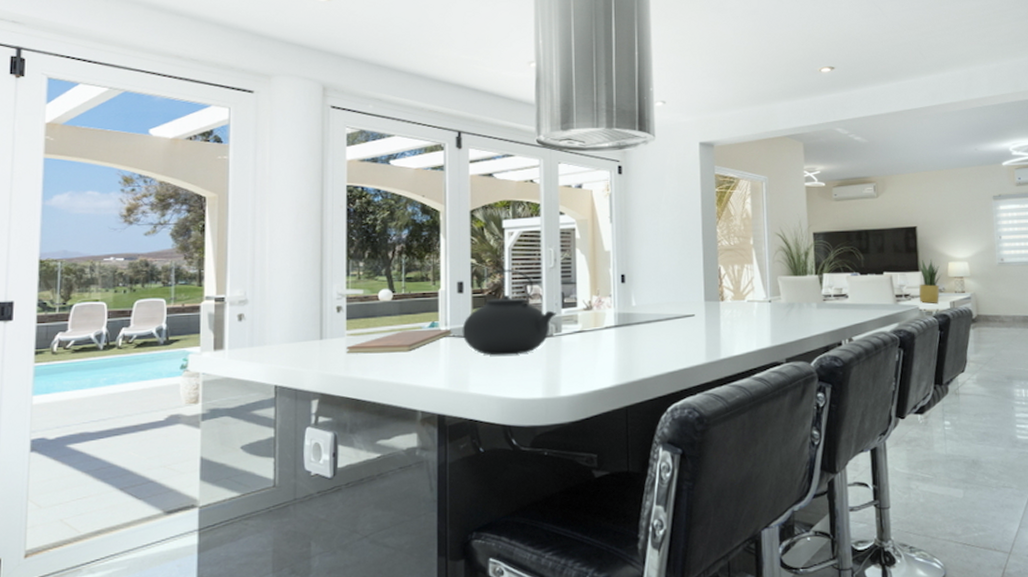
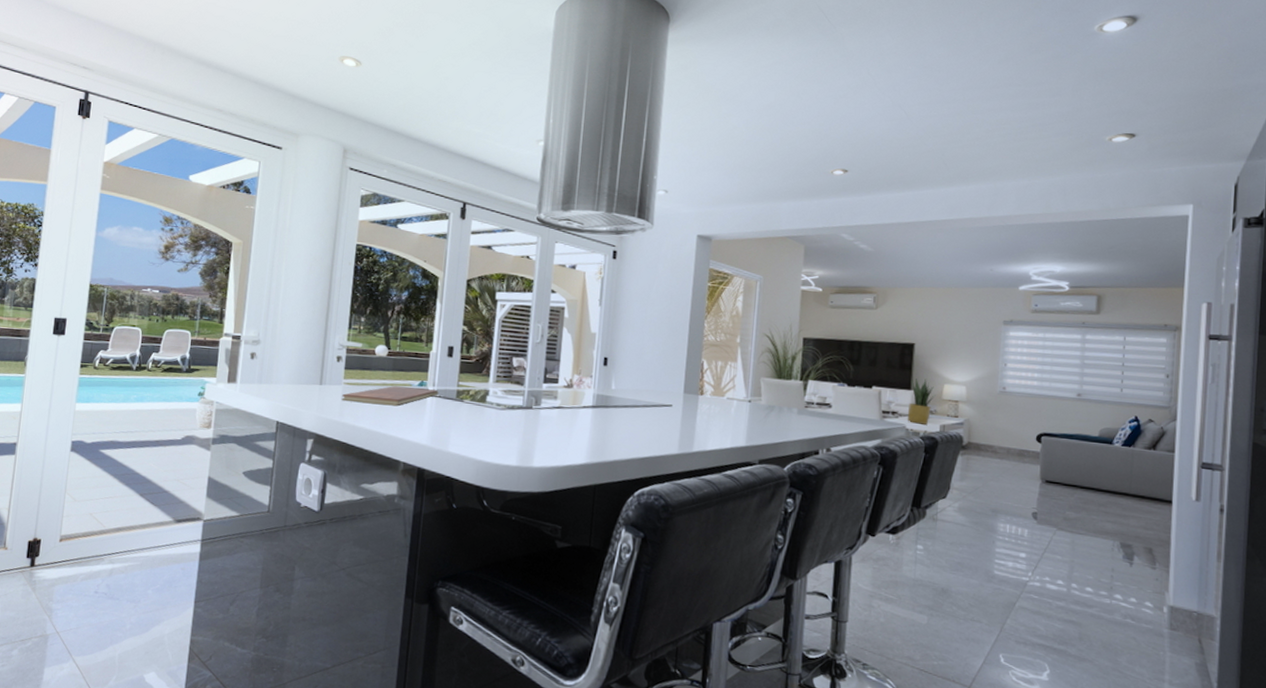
teakettle: present [462,269,558,355] -> none [447,339,539,422]

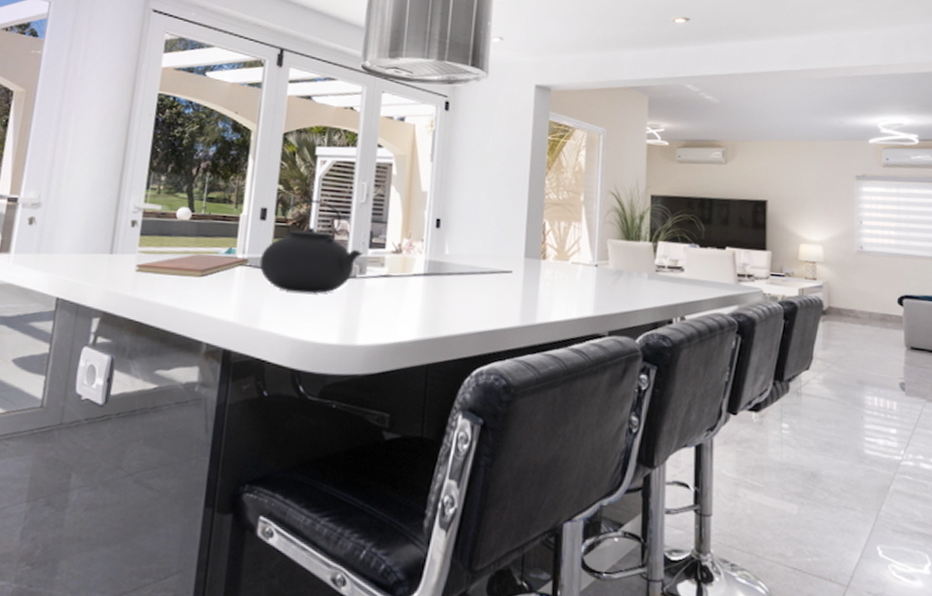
teakettle: none [447,339,539,422] -> present [259,199,364,294]
planter: present [907,378,937,425] -> none [763,238,793,288]

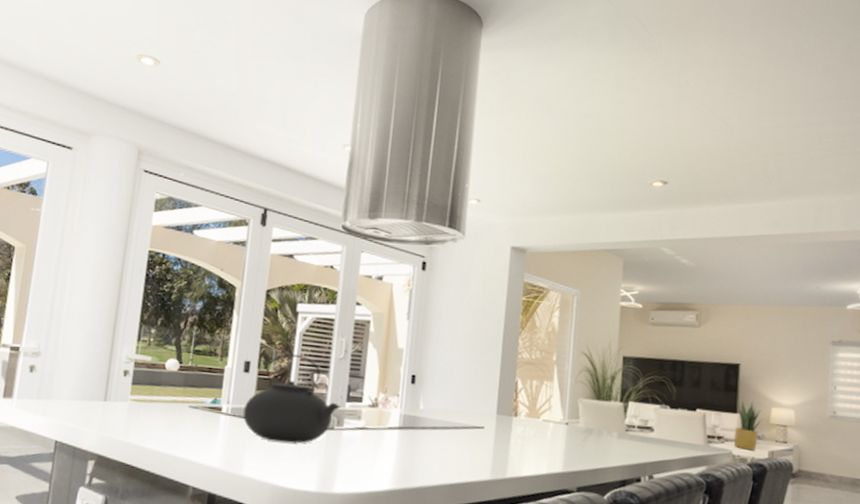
chopping board: present [135,254,250,278] -> none [127,403,234,426]
planter: none [763,238,793,288] -> present [733,401,765,451]

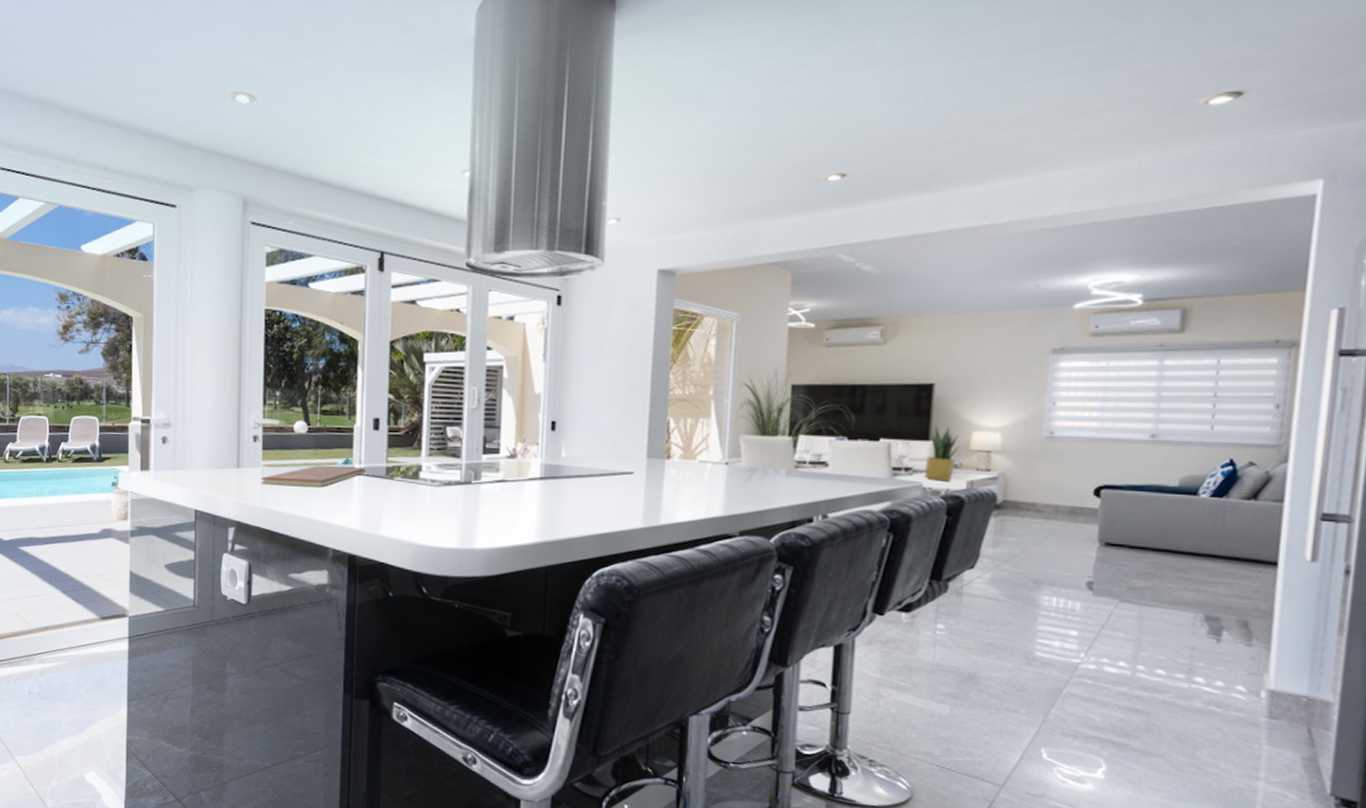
chopping board: none [127,403,234,426] -> present [262,466,367,488]
teakettle: present [243,353,341,443] -> none [376,407,478,500]

